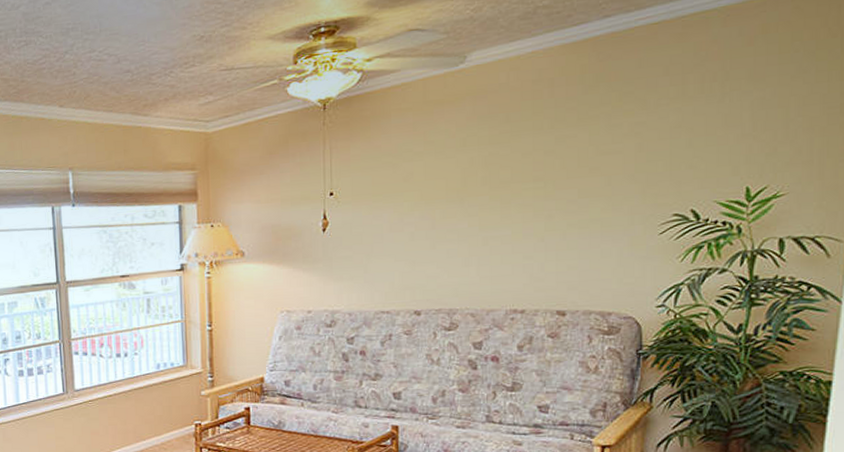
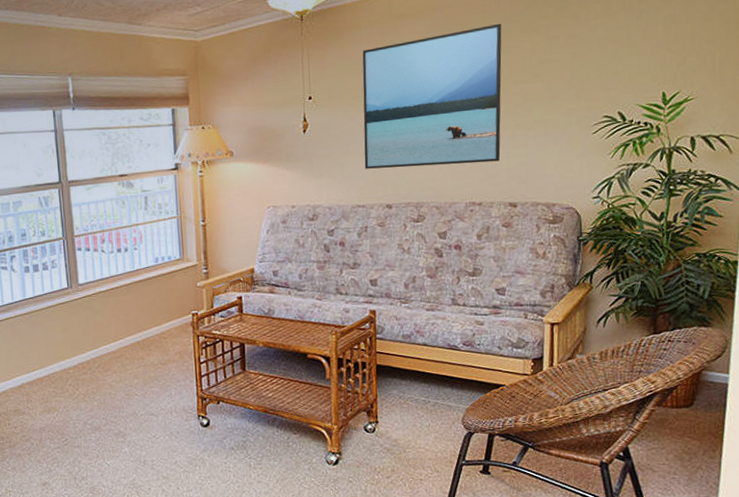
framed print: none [390,110,555,272] -> present [362,23,502,169]

